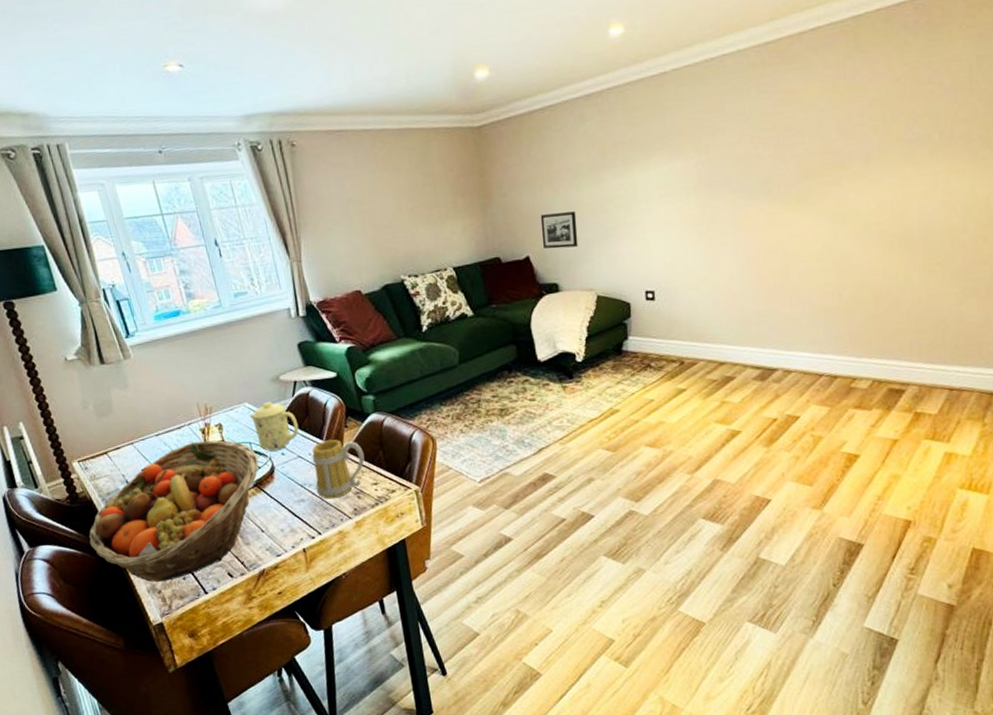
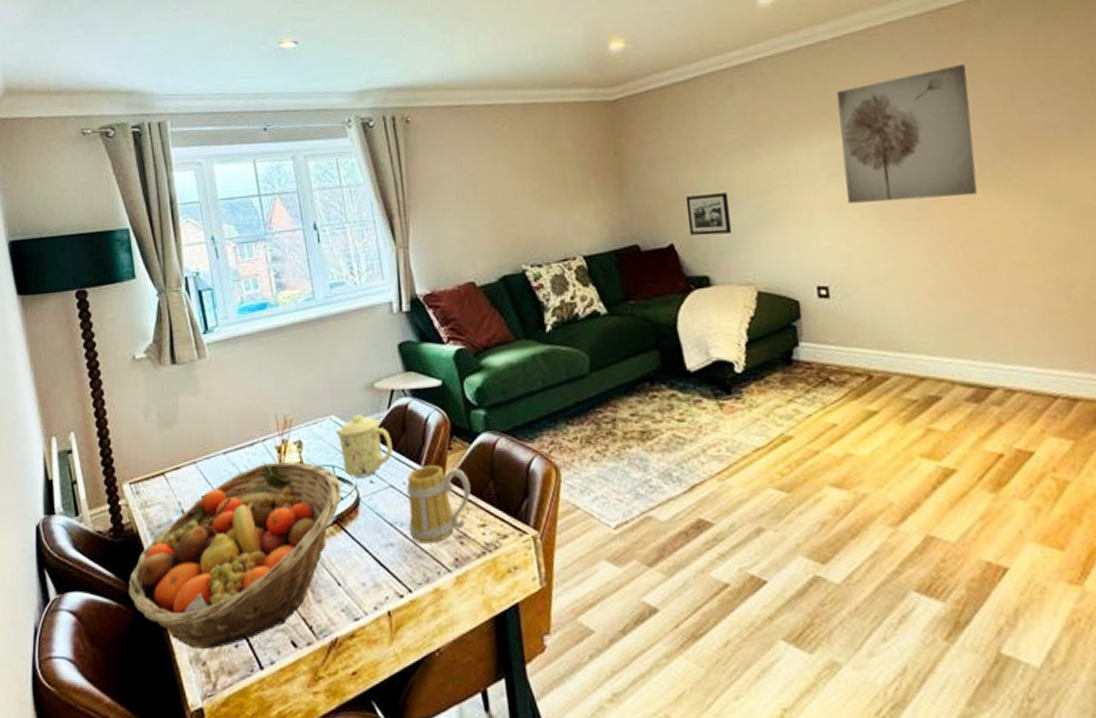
wall art: none [672,96,784,221] -> present [836,64,978,204]

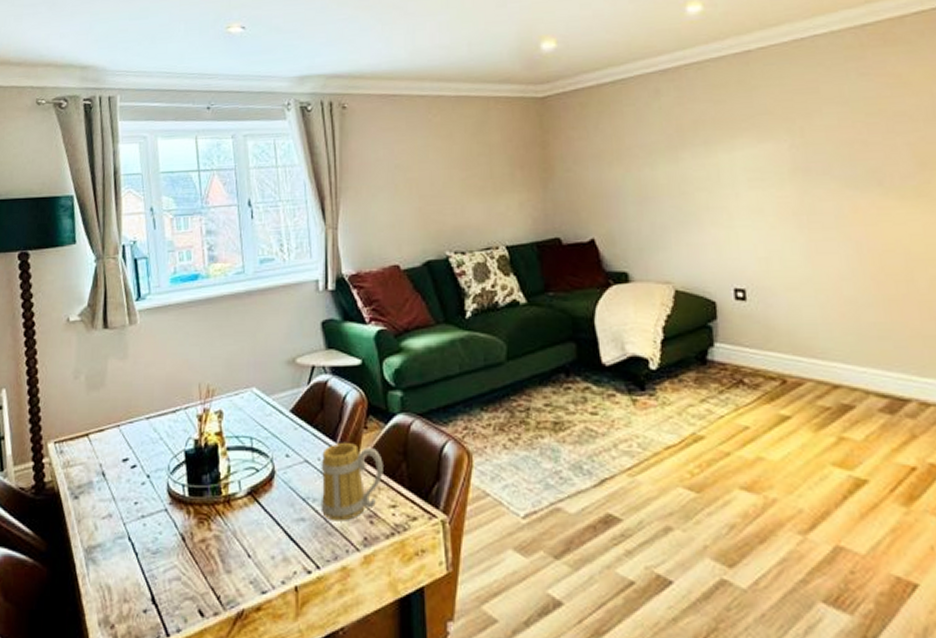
fruit basket: present [128,462,341,649] -> none [45,430,257,612]
mug: present [335,415,393,478] -> none [255,389,310,451]
picture frame: present [685,193,732,236] -> none [608,192,653,233]
wall art: present [836,64,978,204] -> none [760,79,897,209]

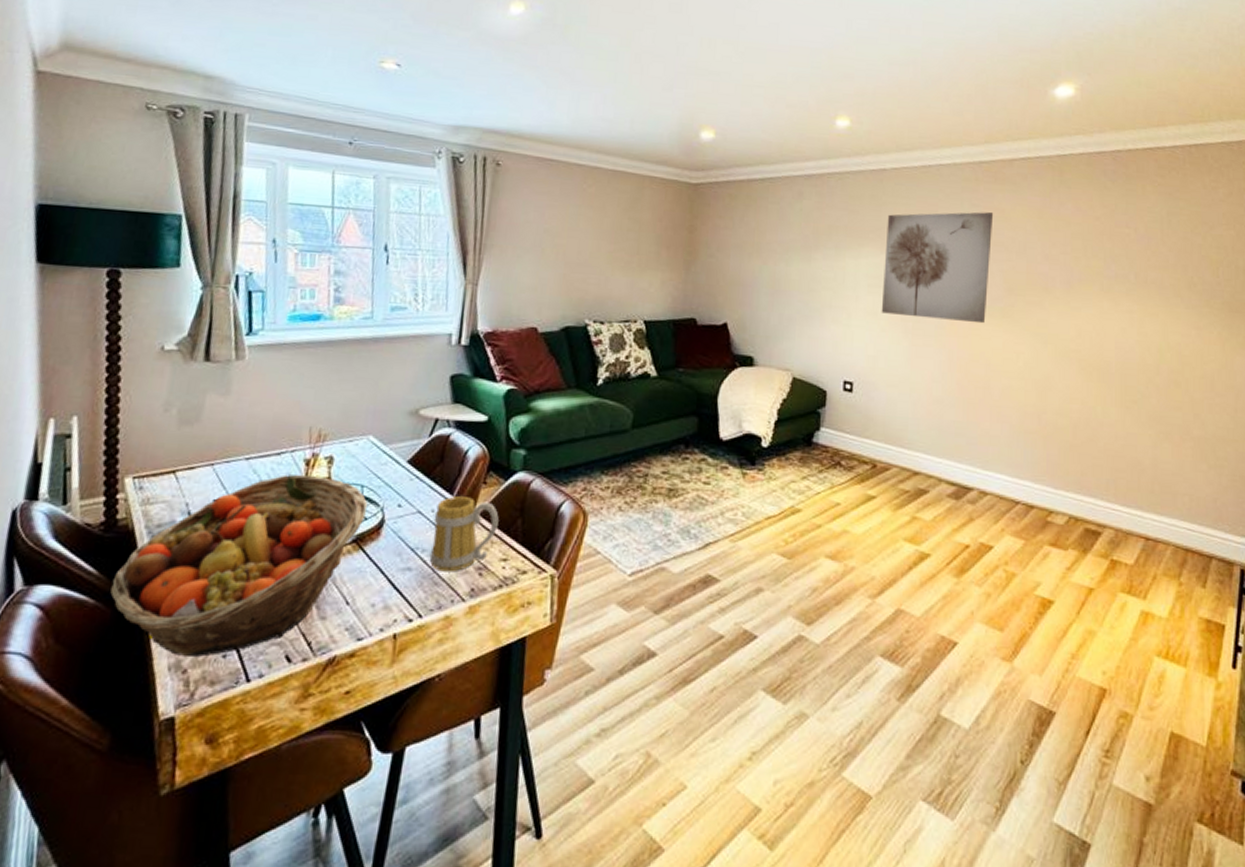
fruit basket: none [45,430,257,612] -> present [110,474,367,657]
wall art: none [760,79,897,209] -> present [881,212,994,324]

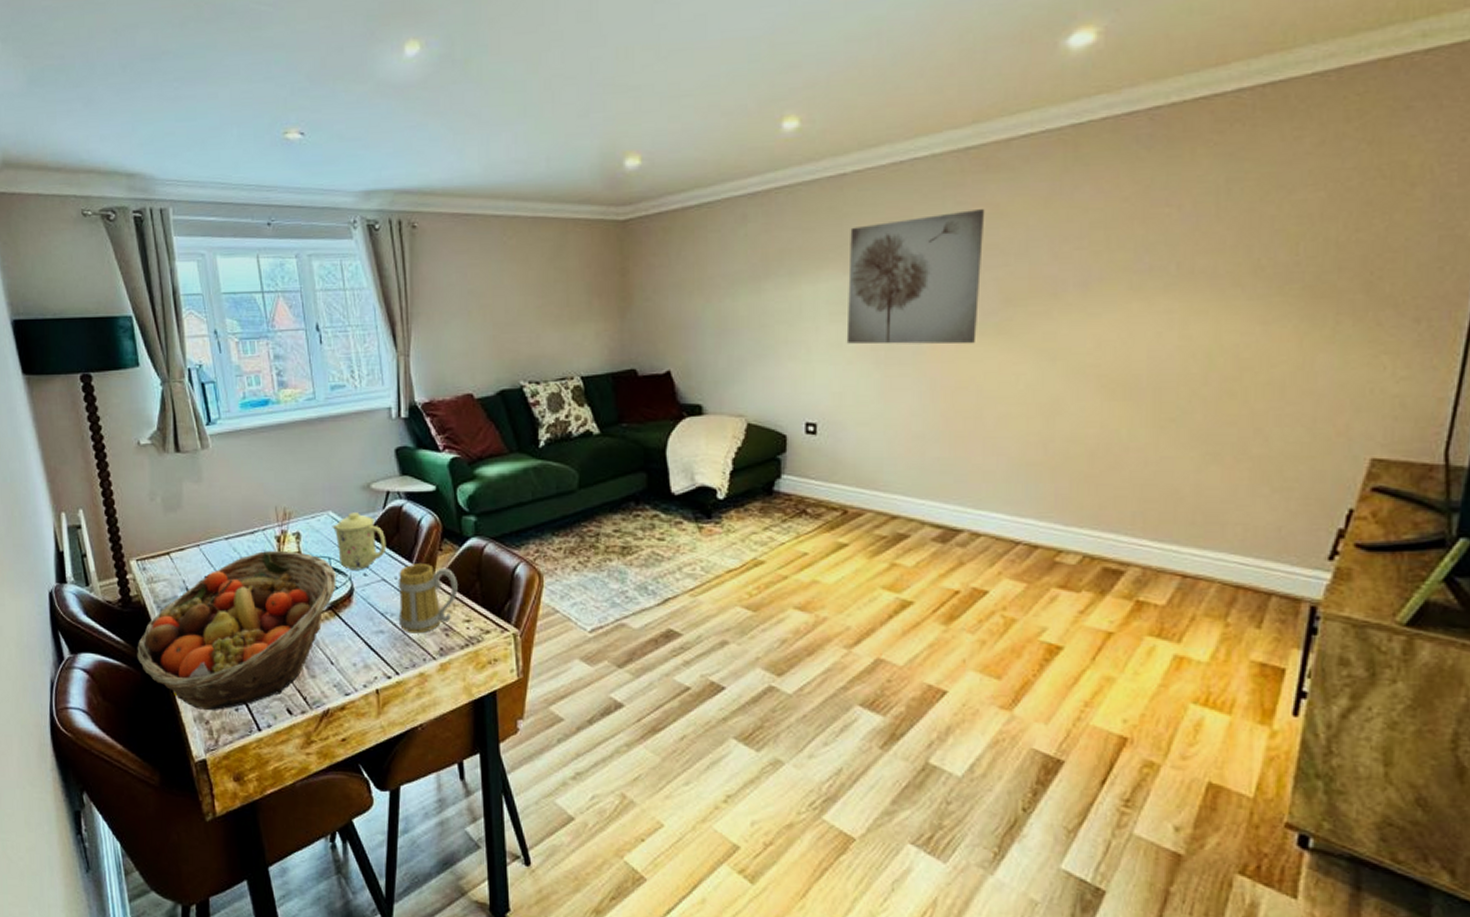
mug: none [370,438,428,501] -> present [332,512,387,570]

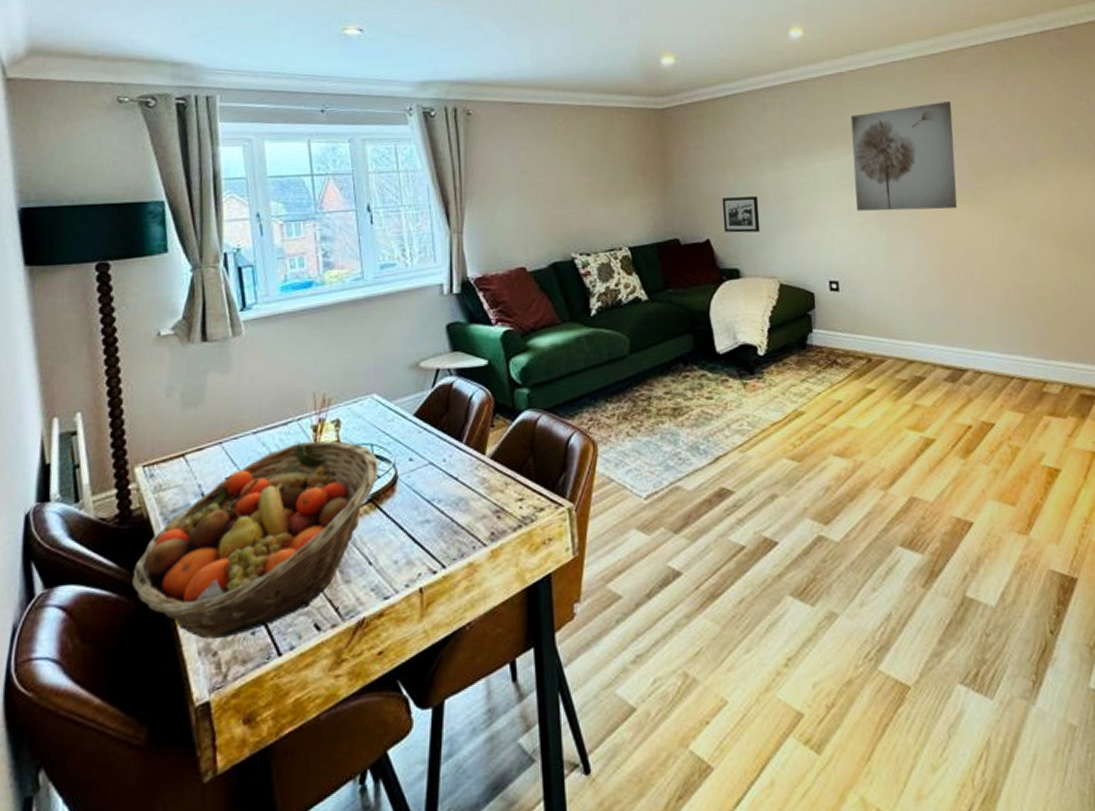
mug: present [332,512,387,570] -> none [376,393,435,456]
mug: present [398,564,458,634] -> none [446,442,510,520]
picture frame: none [687,324,730,365] -> present [721,196,761,233]

